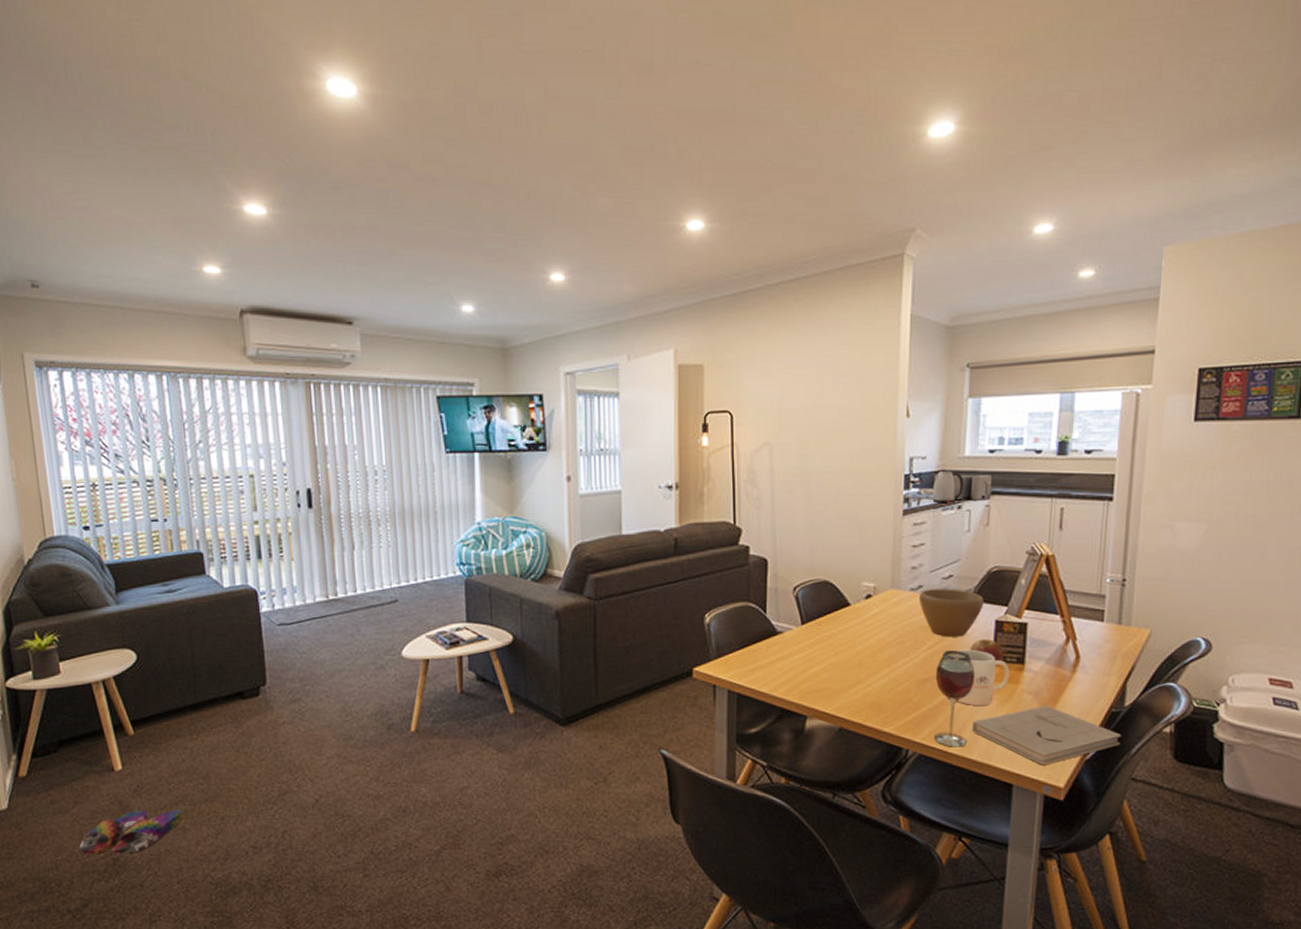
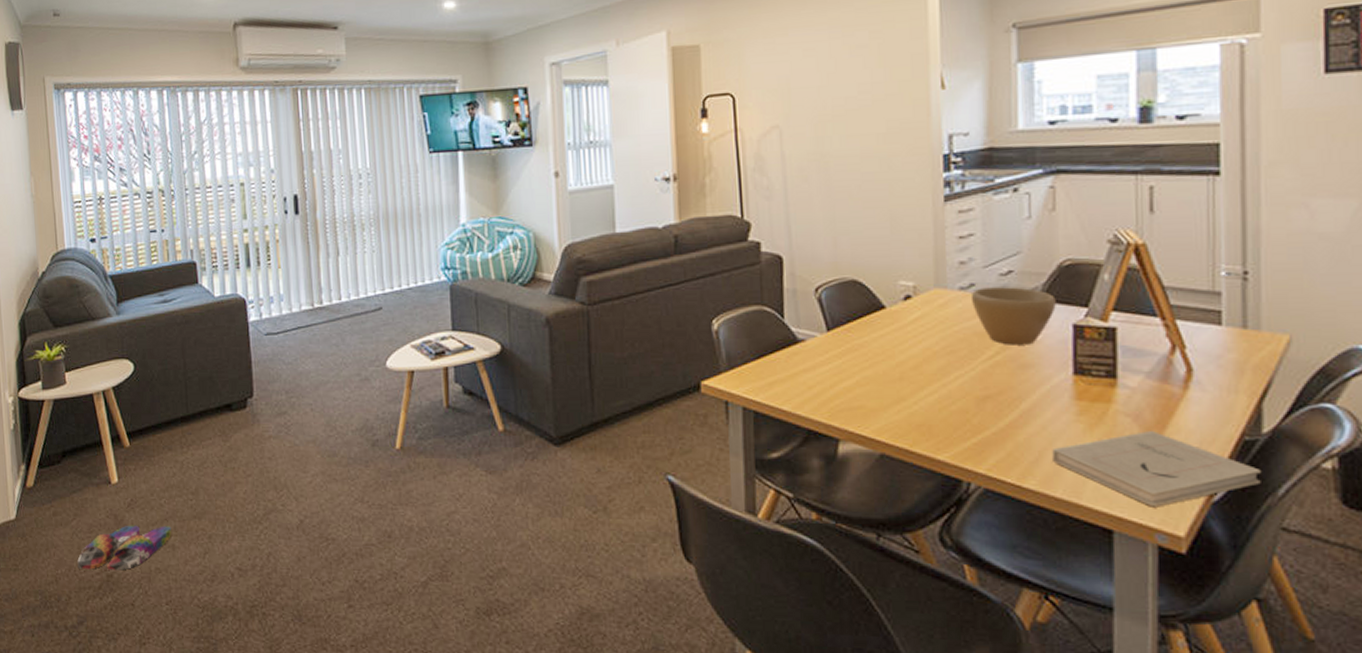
kettle: present [932,470,964,504] -> none [979,147,1019,187]
wineglass: present [934,650,976,747] -> none [998,361,1052,481]
toaster: present [954,474,993,502] -> none [1005,150,1057,183]
mug: present [956,649,1010,706] -> none [1024,359,1098,429]
fruit: present [970,639,1004,667] -> none [1042,348,1088,382]

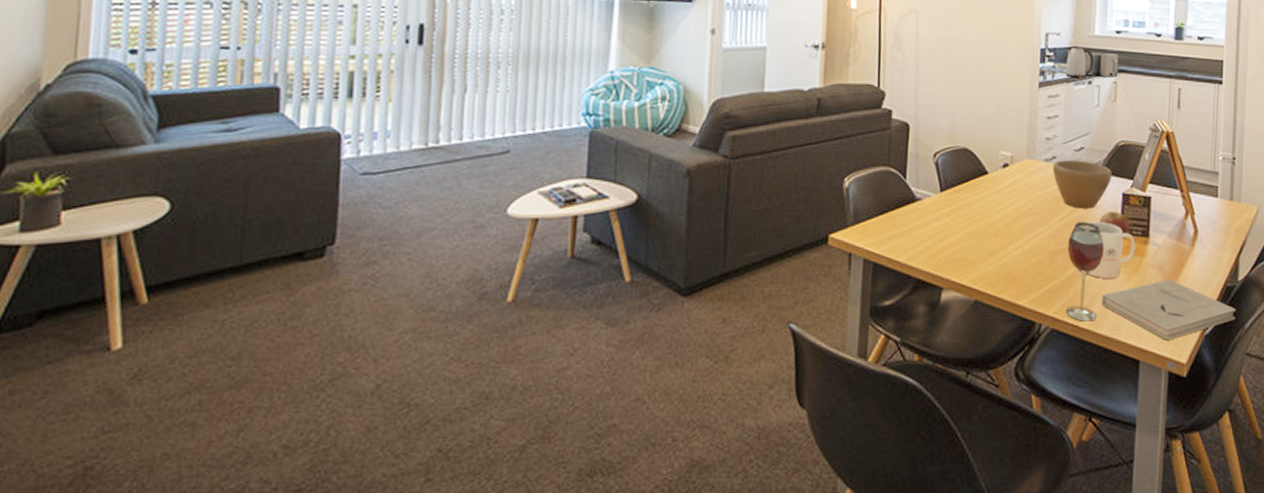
slippers: present [77,525,172,571] -> none [38,400,194,463]
kettle: none [979,147,1019,187] -> present [1065,47,1094,79]
wineglass: none [998,361,1052,481] -> present [1066,222,1105,322]
toaster: none [1005,150,1057,183] -> present [1085,51,1119,79]
mug: none [1024,359,1098,429] -> present [1087,221,1136,278]
fruit: none [1042,348,1088,382] -> present [1099,212,1130,240]

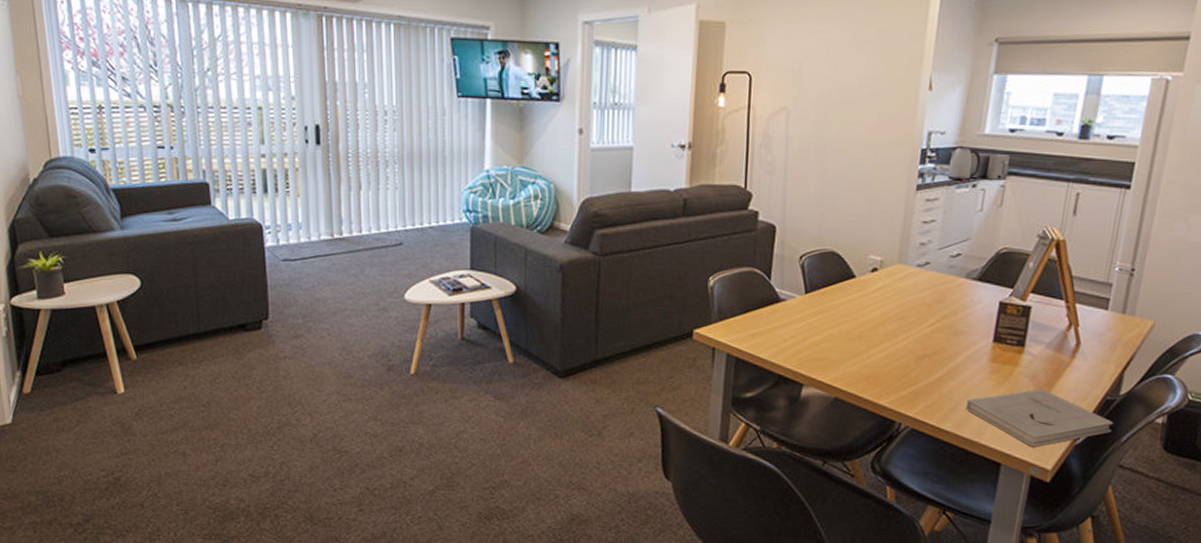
bowl: present [1052,160,1112,209] -> none [924,266,990,316]
wineglass: present [1066,222,1105,322] -> none [928,328,975,424]
mug: present [1087,221,1136,278] -> none [954,328,1009,385]
fruit: present [1099,212,1130,240] -> none [971,320,1005,348]

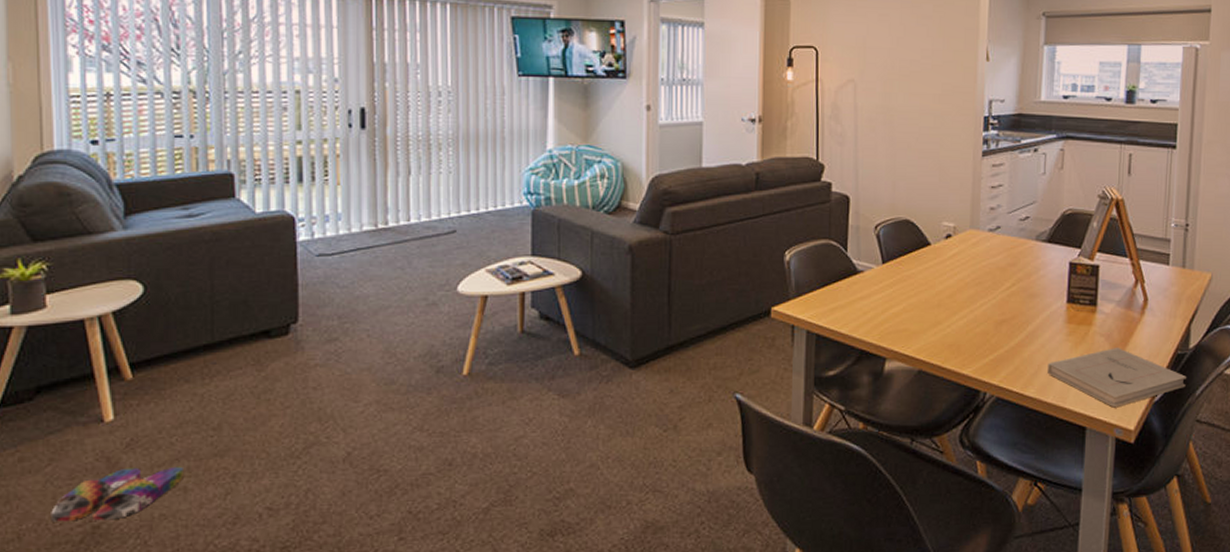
slippers: none [82,433,182,474] -> present [51,466,183,522]
kettle: present [947,147,981,182] -> none [1010,113,1039,146]
toaster: present [970,152,1011,182] -> none [1030,118,1067,146]

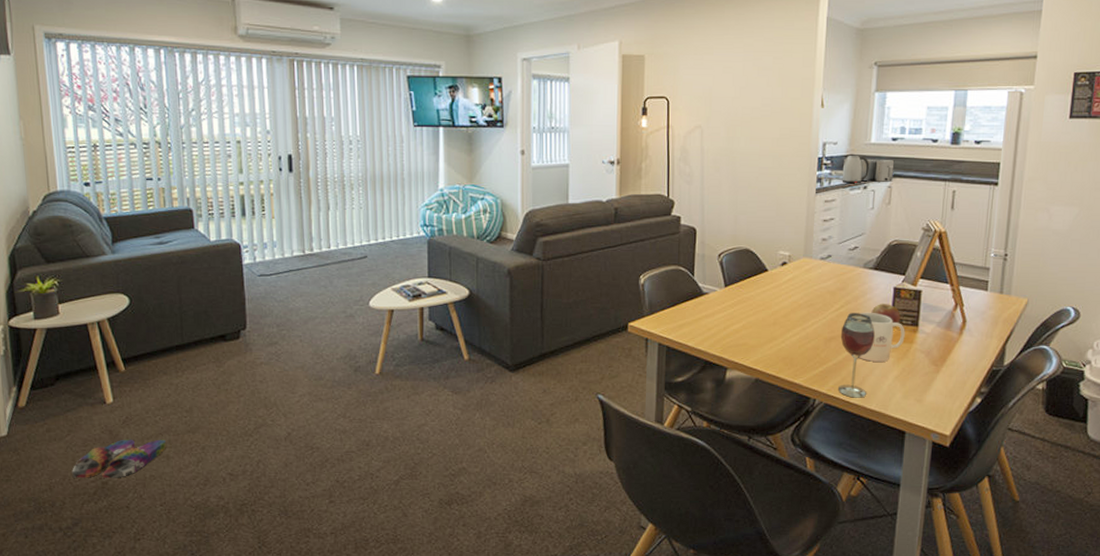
kettle: none [1010,113,1039,146] -> present [841,154,869,184]
wineglass: none [1011,292,1051,390] -> present [838,313,876,398]
toaster: none [1030,118,1067,146] -> present [861,158,895,183]
mug: none [1032,290,1083,347] -> present [859,312,905,362]
fruit: none [1045,281,1077,309] -> present [871,304,901,328]
book: present [1048,348,1186,408] -> none [871,363,1000,416]

